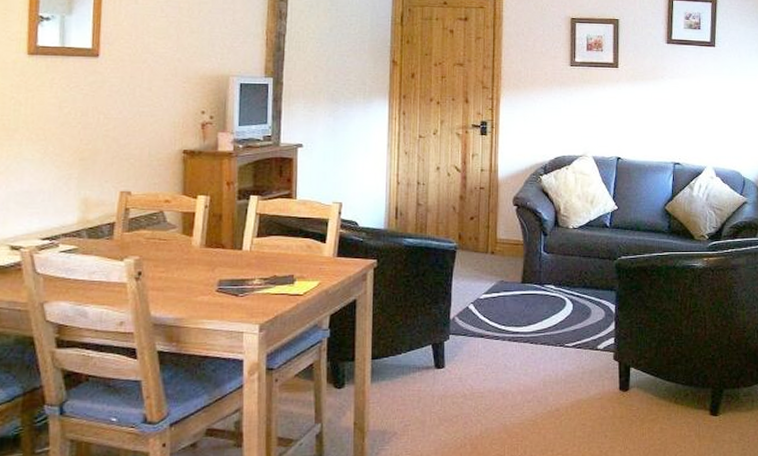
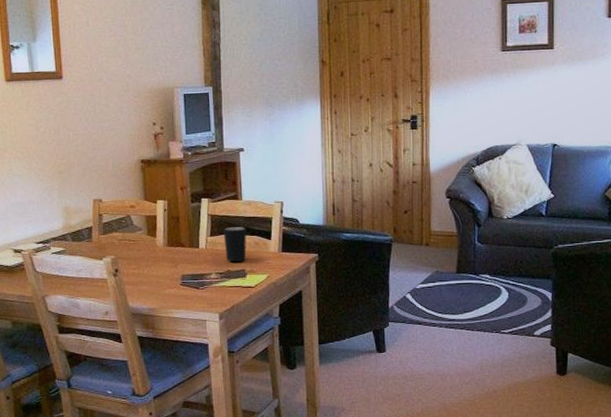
mug: none [272,228,299,267] -> present [223,227,247,263]

